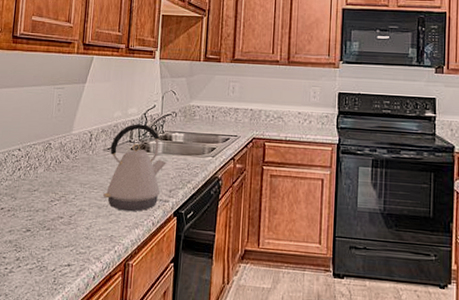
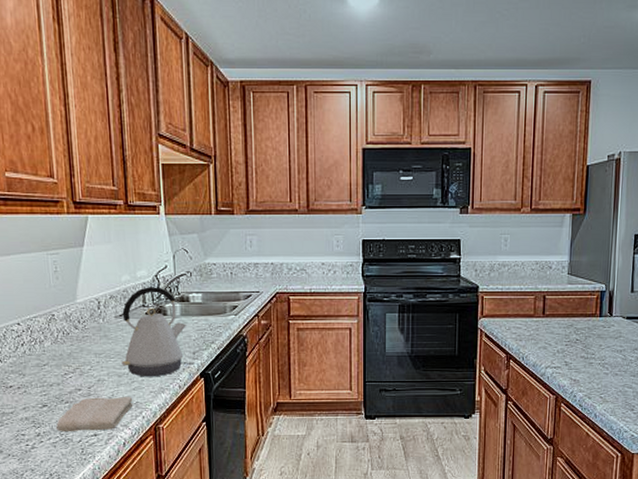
washcloth: none [35,226,108,261] -> present [56,397,133,431]

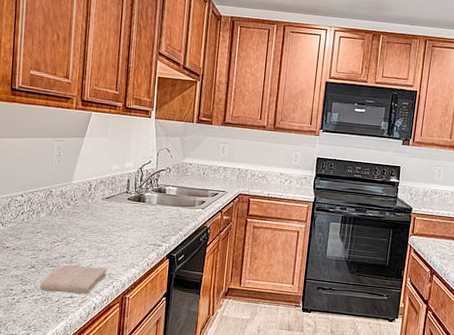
kettle: present [122,287,186,377] -> none [102,177,160,254]

